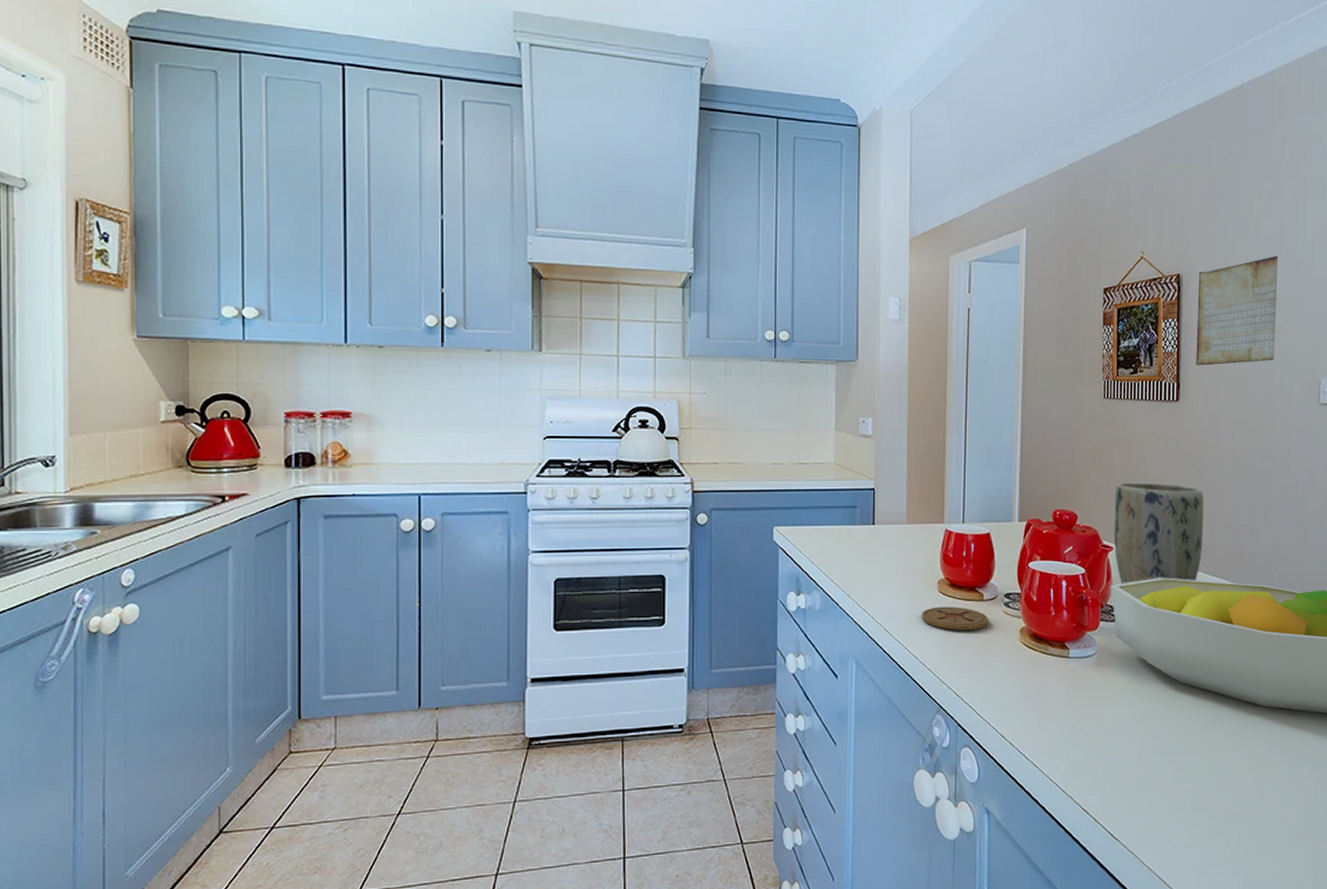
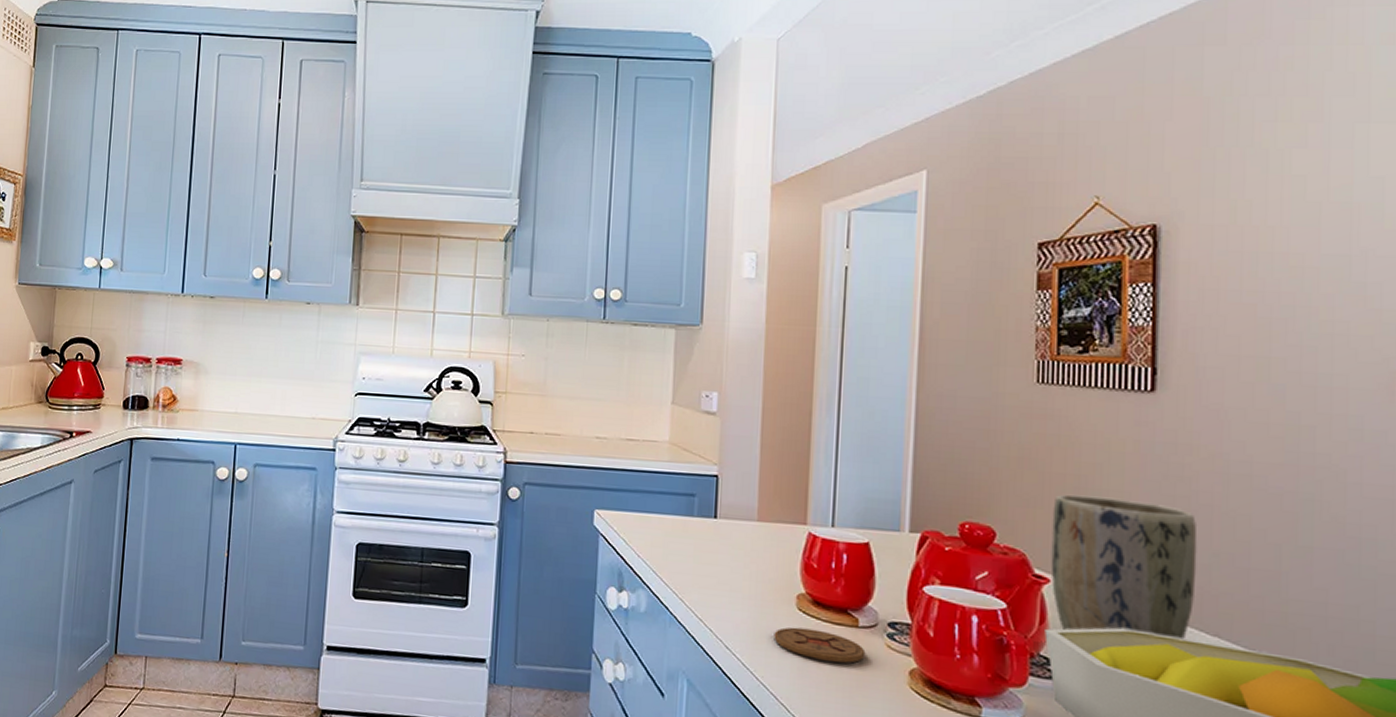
periodic table: present [1196,256,1278,366] -> none [1183,199,1322,346]

